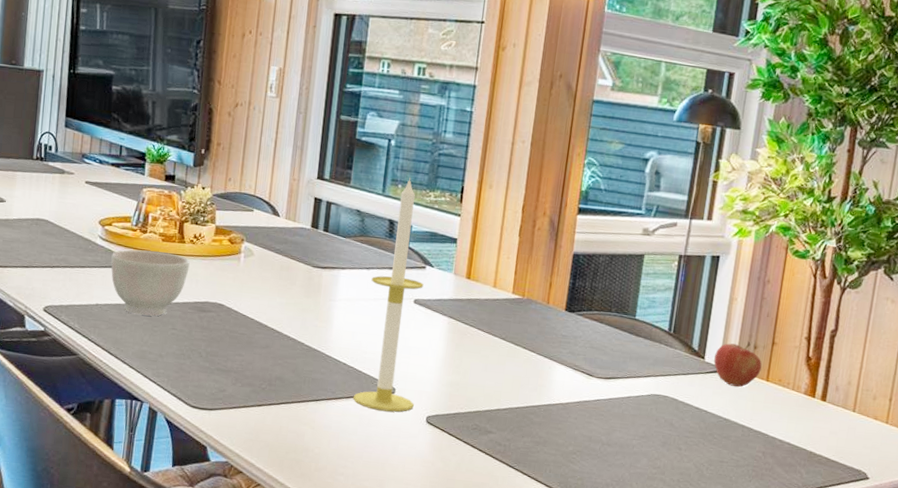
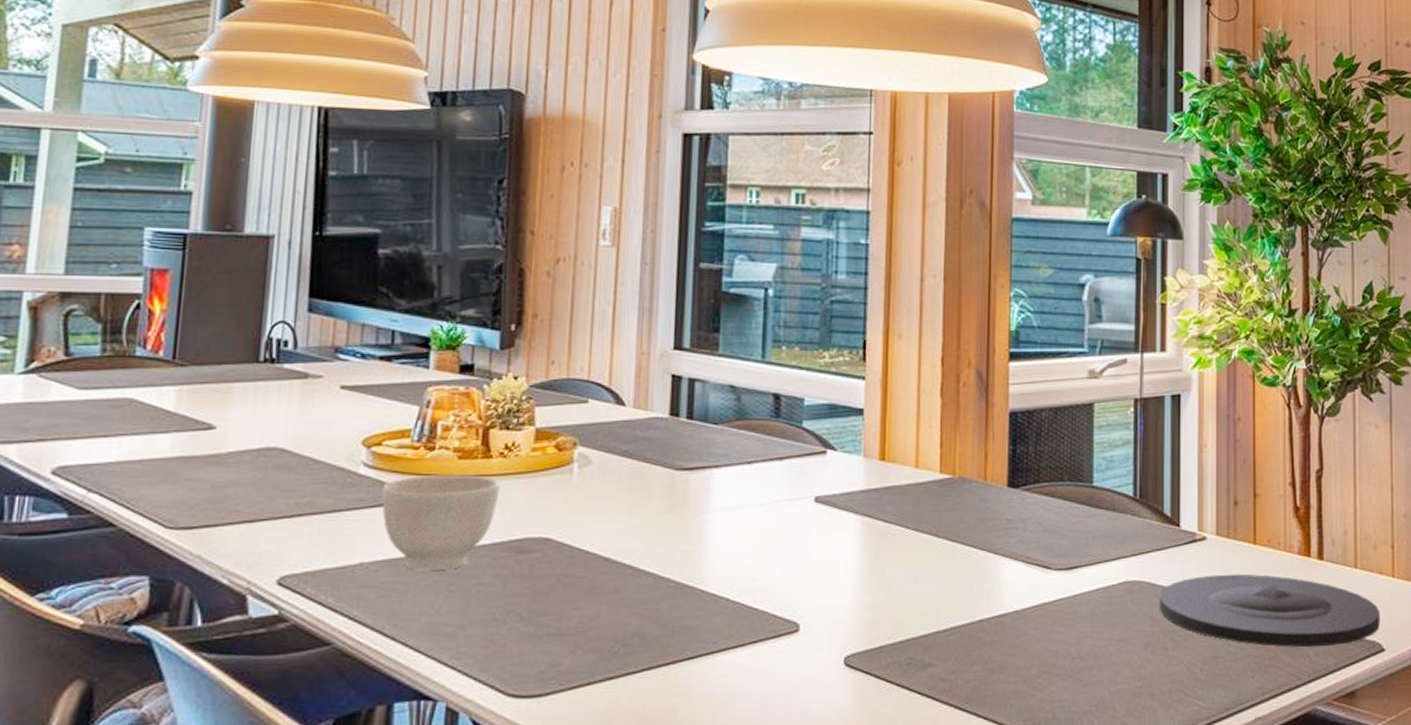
candle: present [353,178,424,412] -> none [742,336,826,659]
plate: none [679,399,870,469] -> present [1160,574,1380,648]
apple: present [713,341,762,387] -> none [1191,496,1246,557]

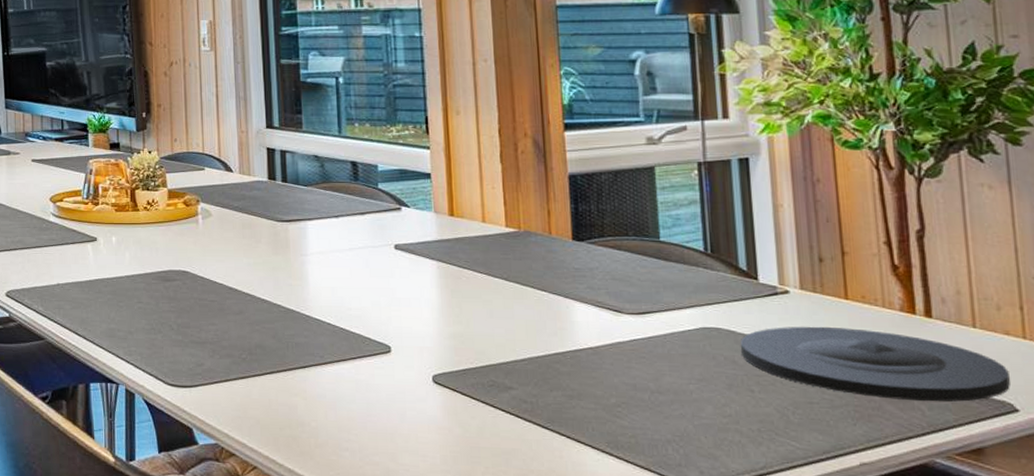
bowl: present [381,475,500,571] -> none [67,223,147,291]

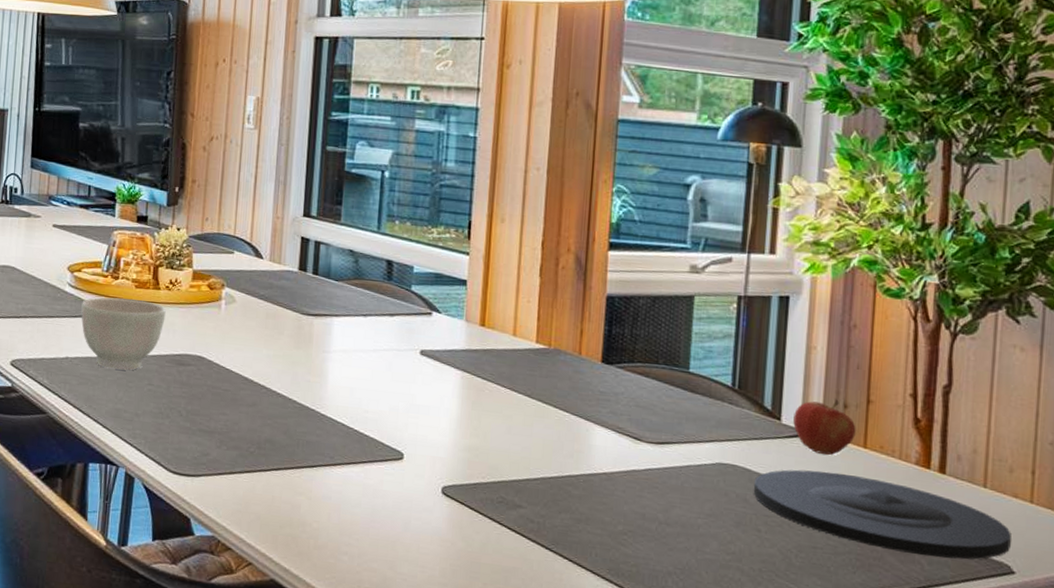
bowl: none [67,223,147,291] -> present [81,297,166,371]
apple: none [770,253,835,310] -> present [793,399,856,455]

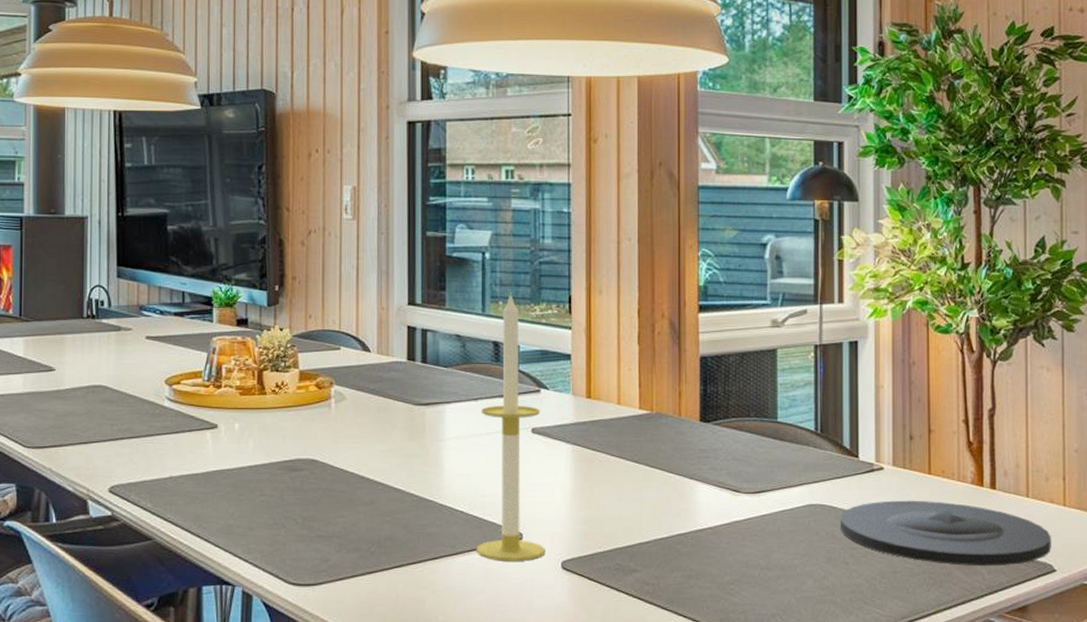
bowl: present [81,297,166,371] -> none [183,408,274,483]
candle: none [354,213,430,482] -> present [476,292,546,561]
apple: present [793,399,856,455] -> none [869,432,921,485]

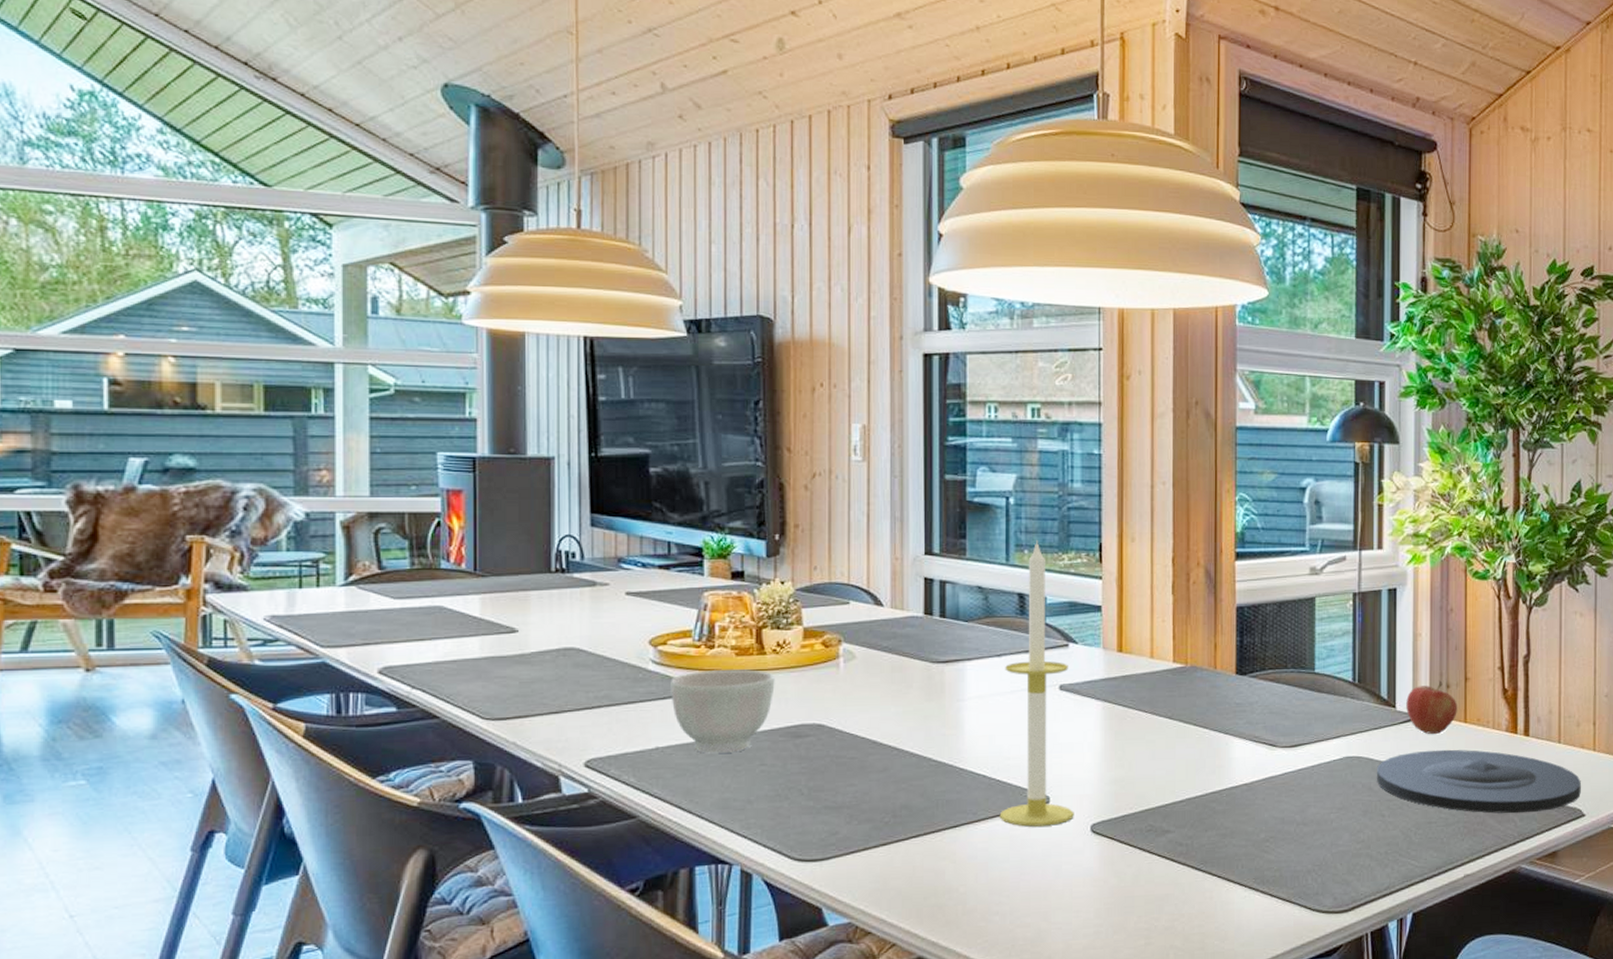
bowl: none [183,408,274,483] -> present [671,669,775,754]
apple: none [869,432,921,485] -> present [1406,680,1457,735]

